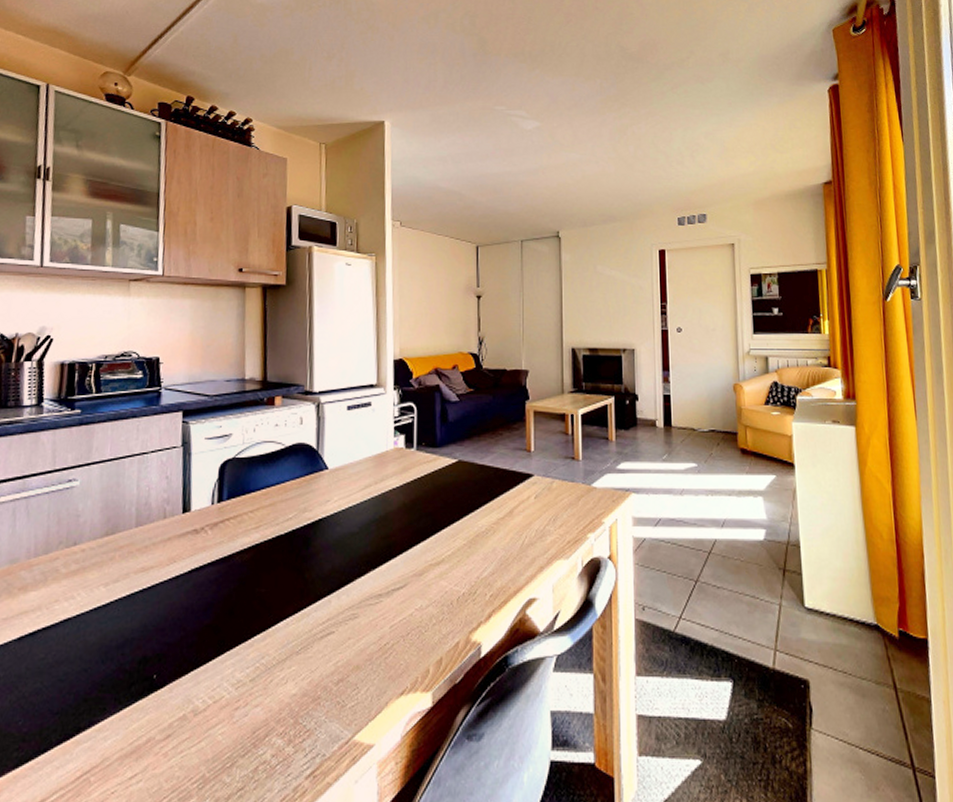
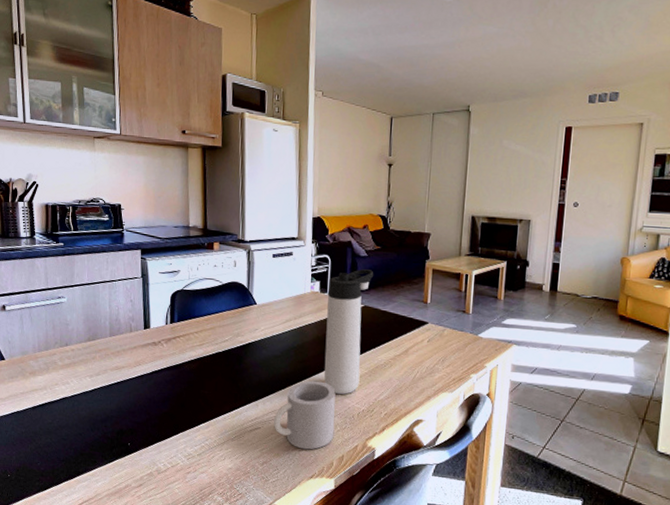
mug: none [352,561,430,655] -> present [274,380,336,450]
thermos bottle: none [413,417,468,575] -> present [324,269,374,394]

